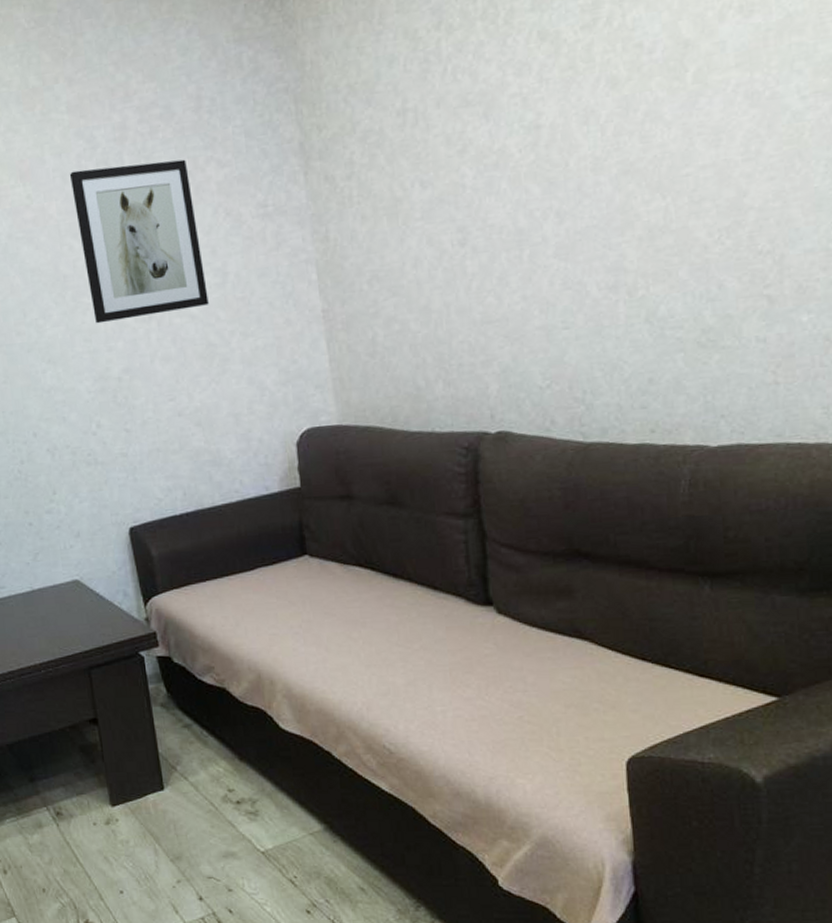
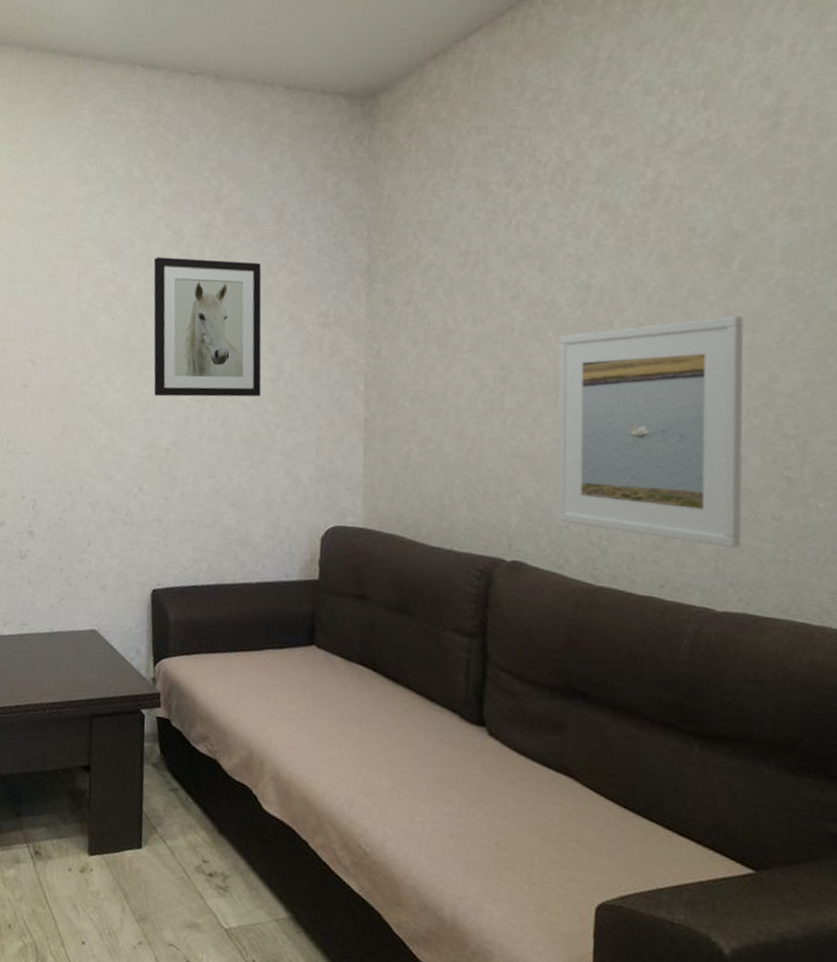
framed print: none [513,132,728,383] -> present [556,316,744,548]

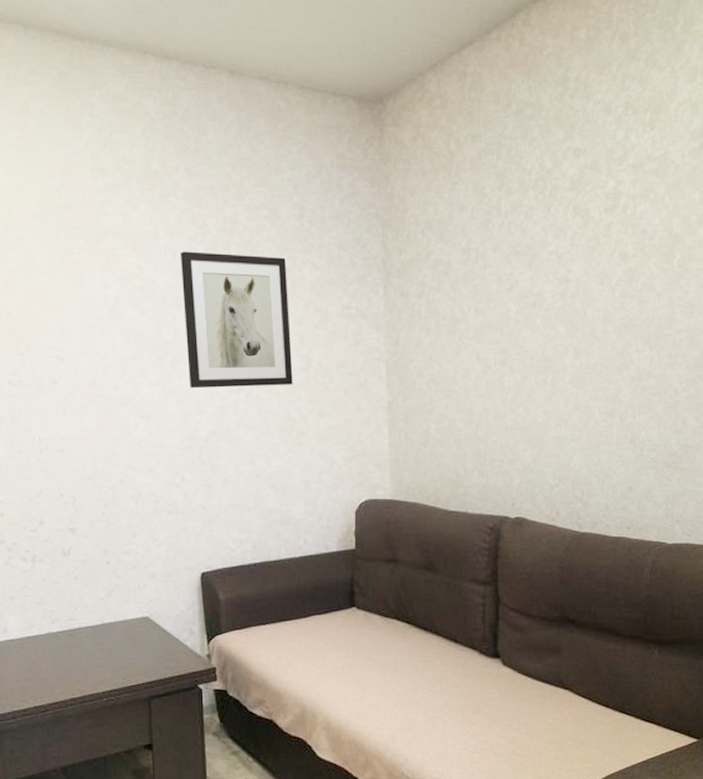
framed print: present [556,316,744,548] -> none [545,305,684,492]

